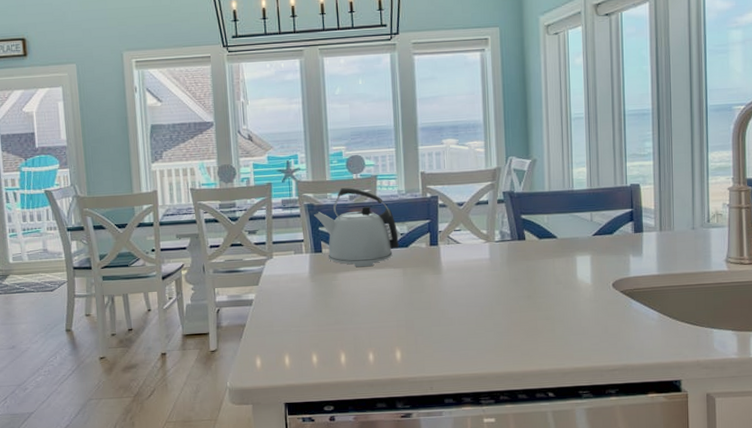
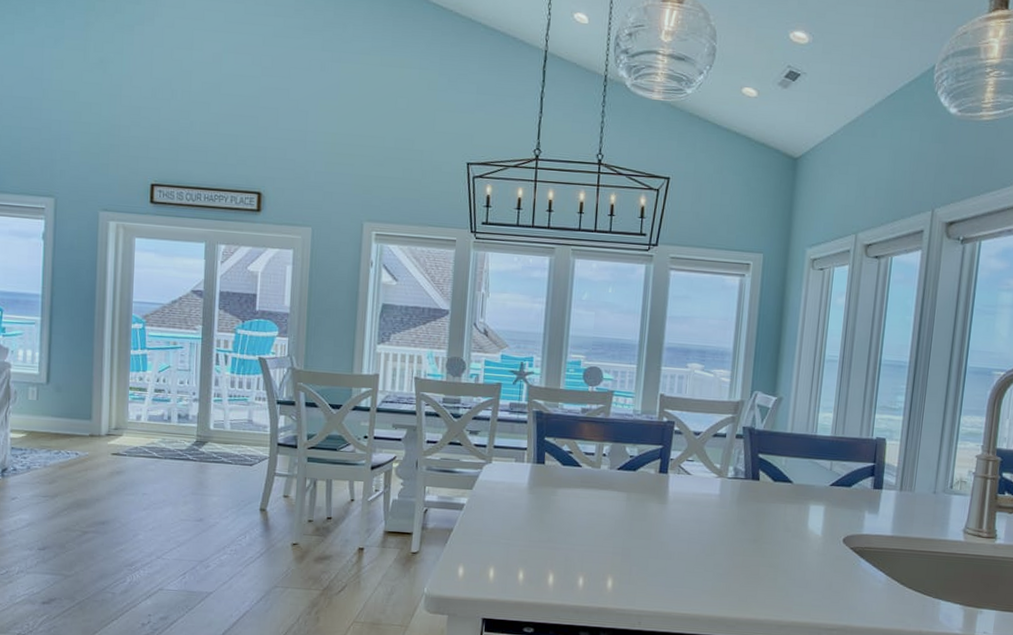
kettle: present [314,187,399,267] -> none [542,398,628,486]

